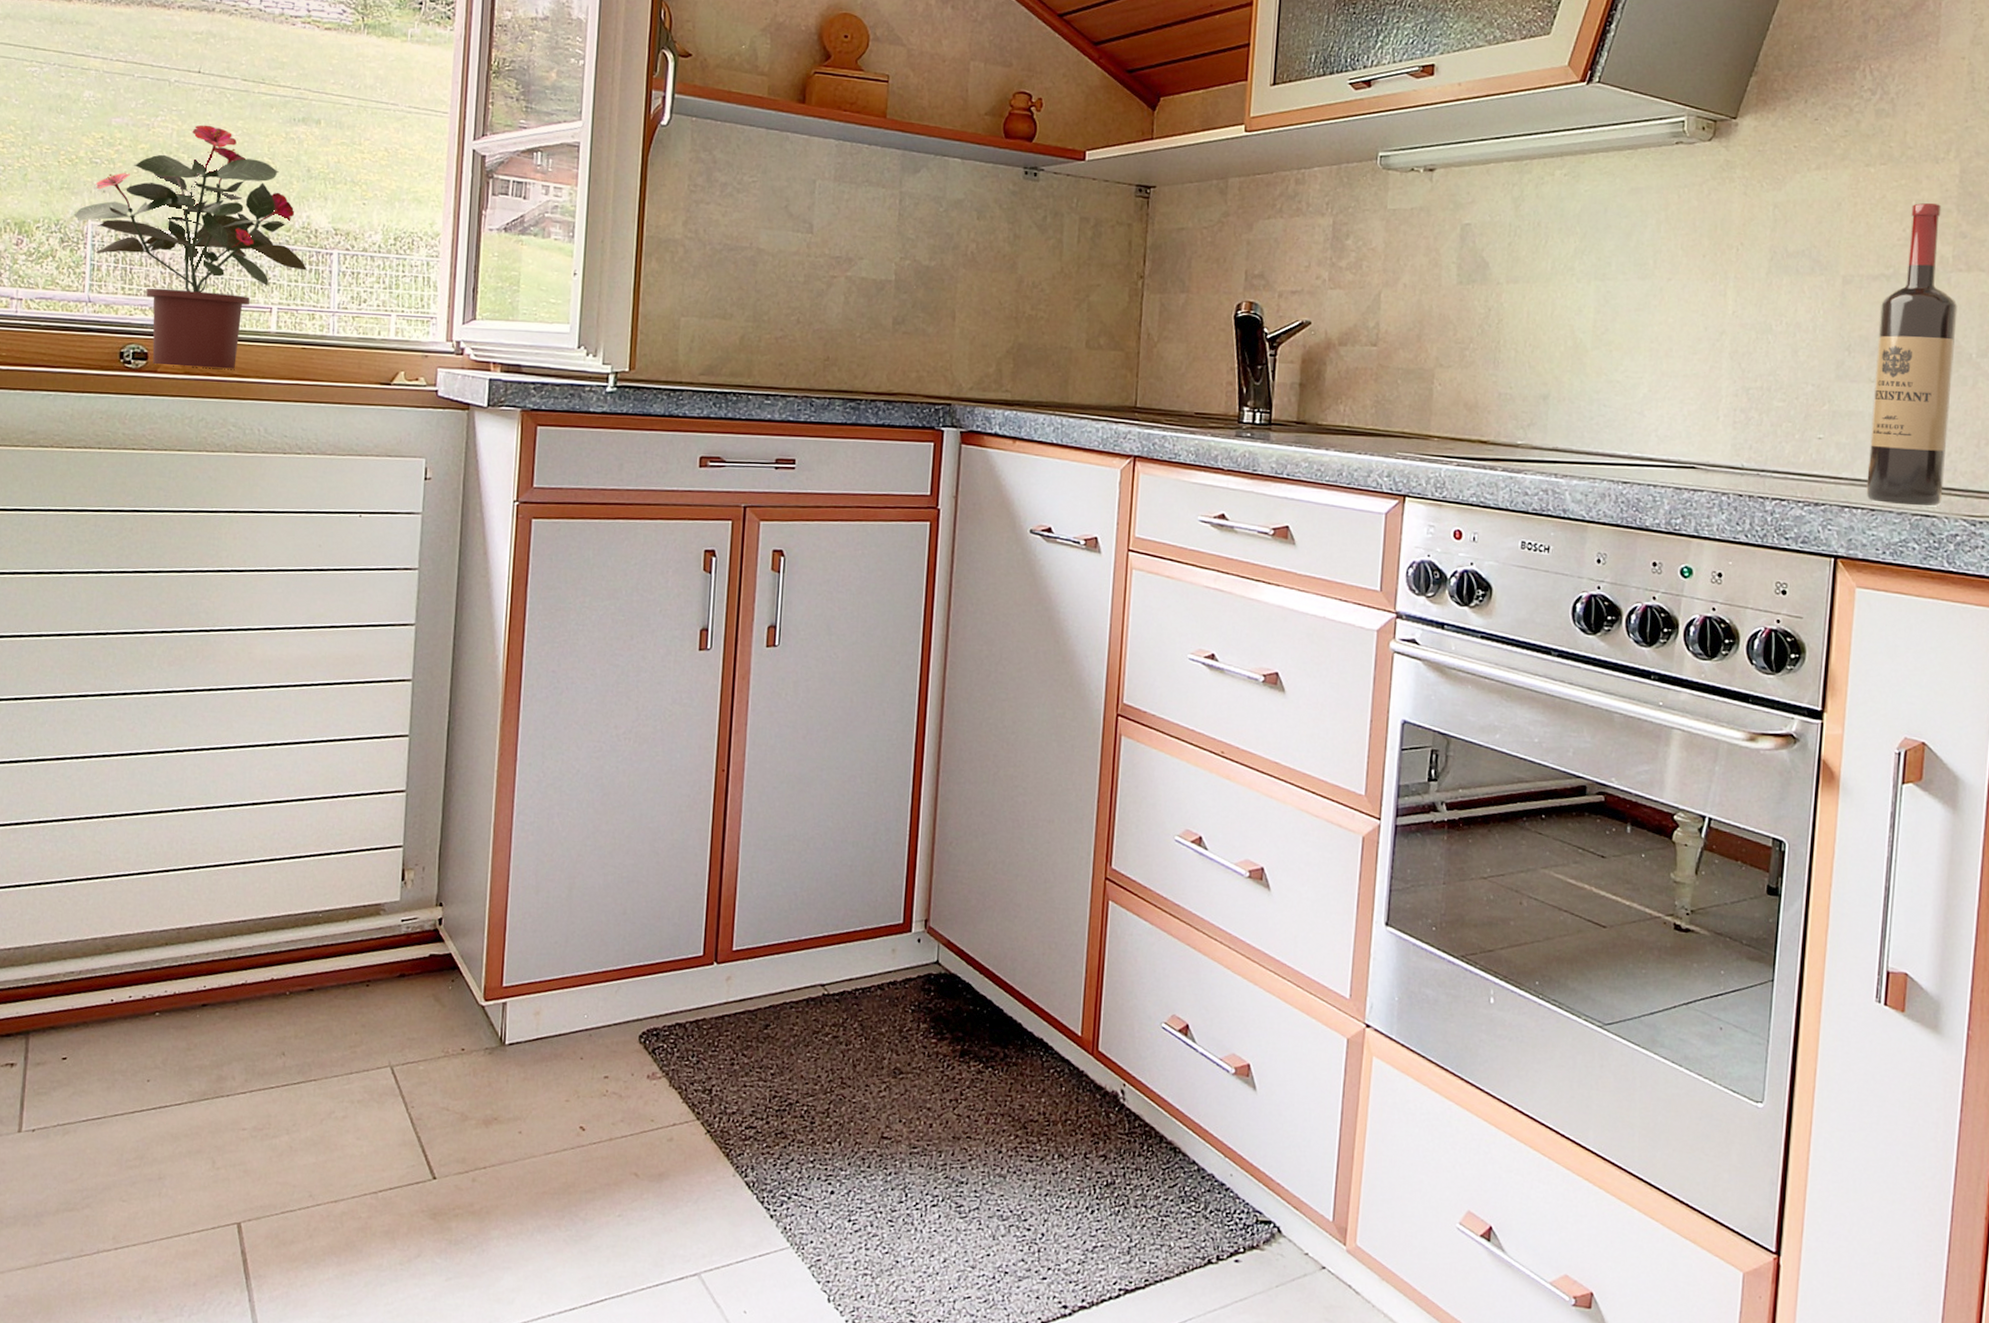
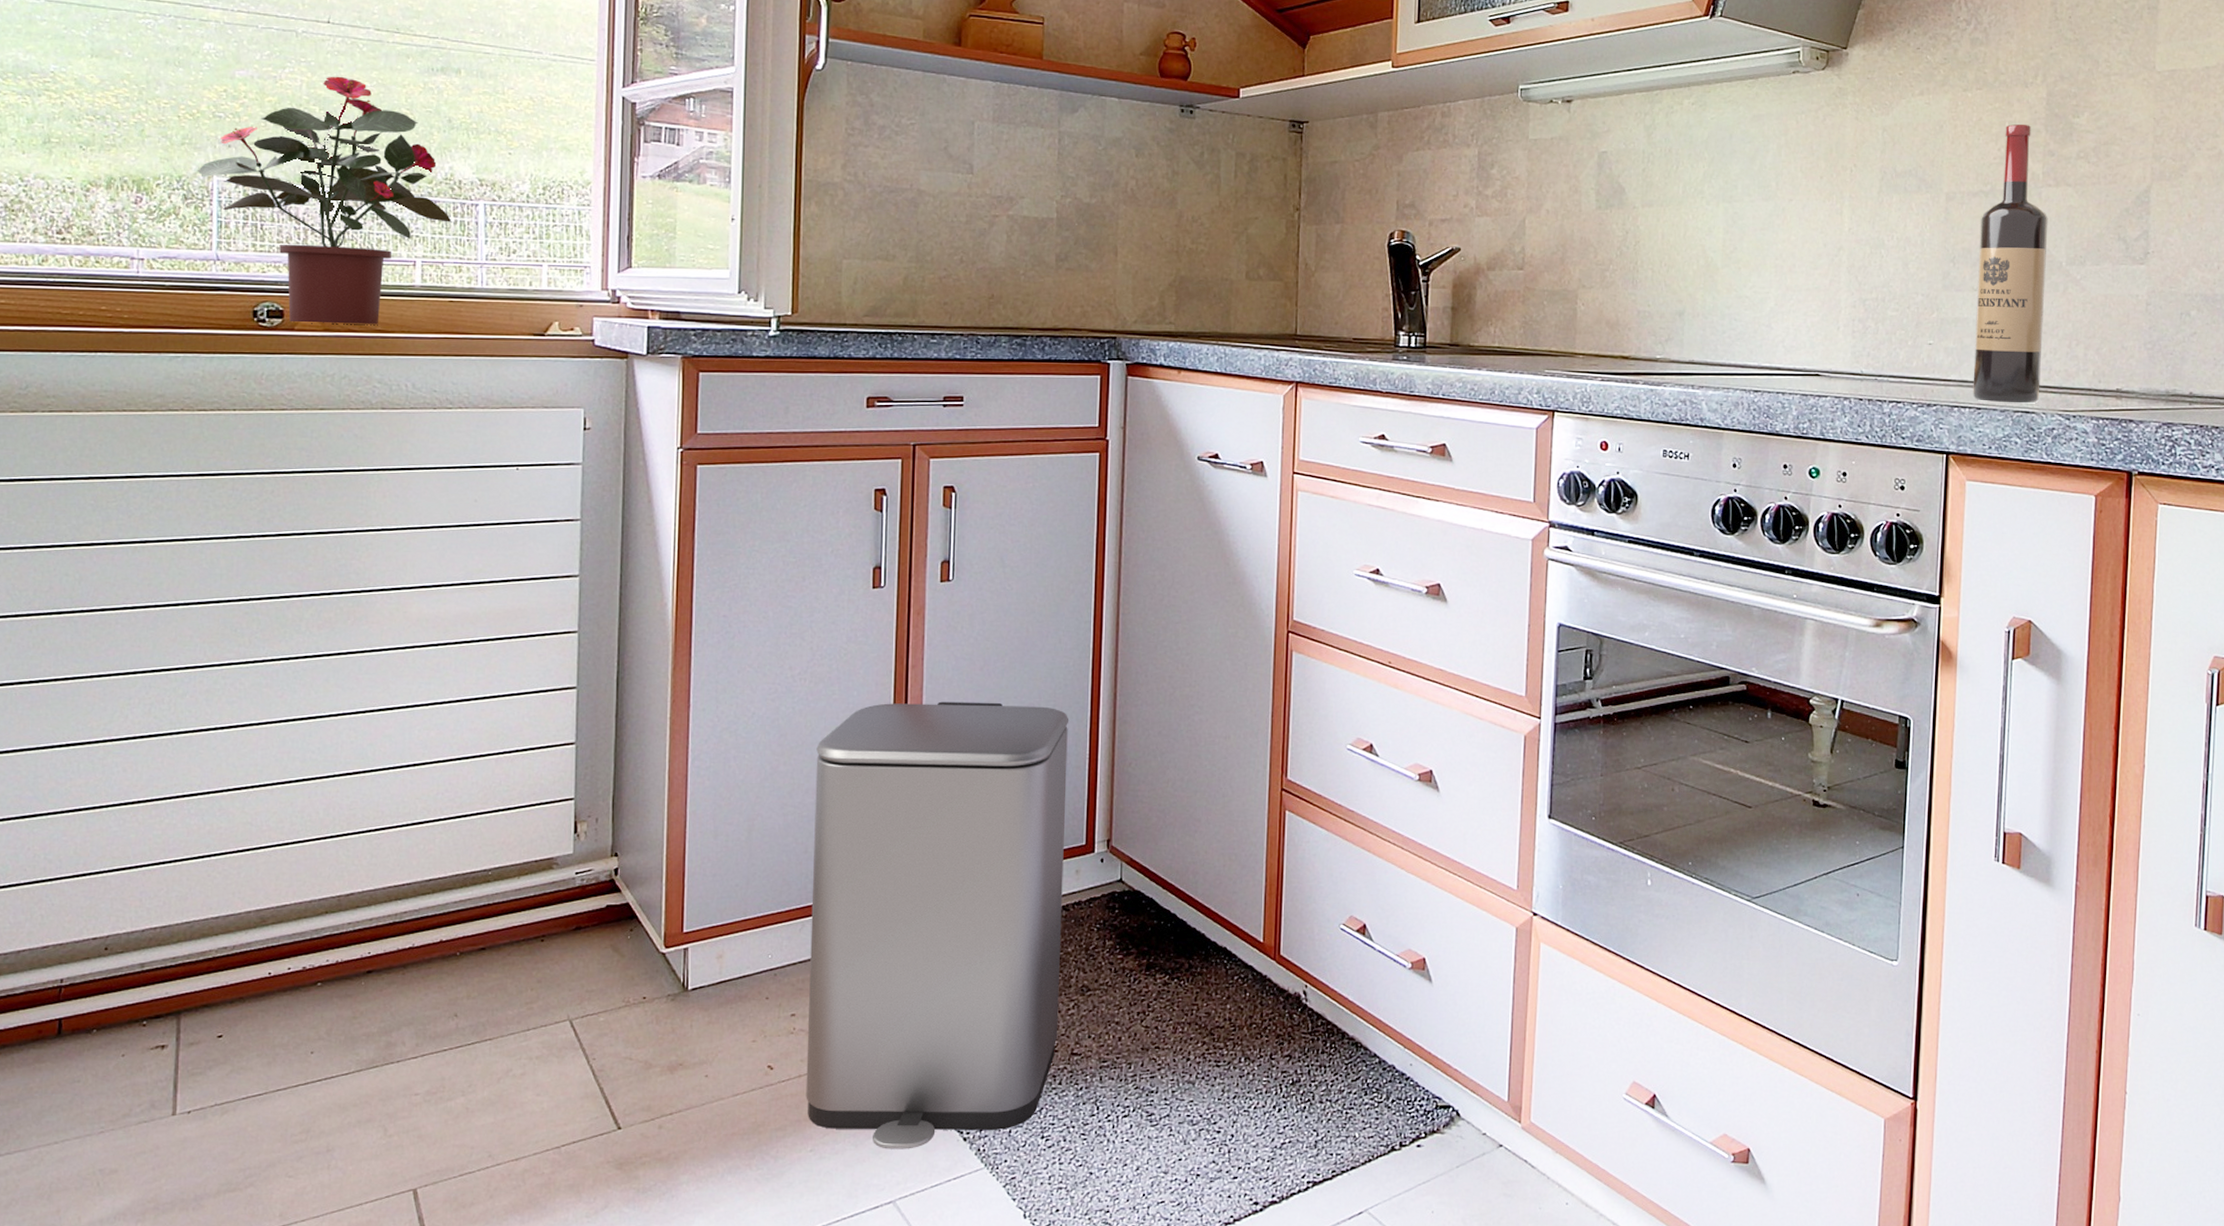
pedal bin: none [616,767,891,1222] -> present [806,701,1069,1149]

